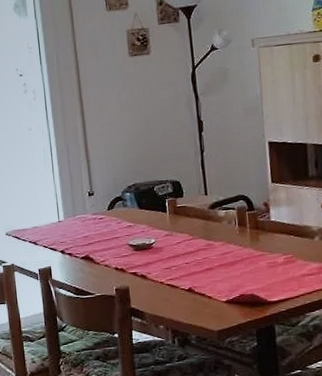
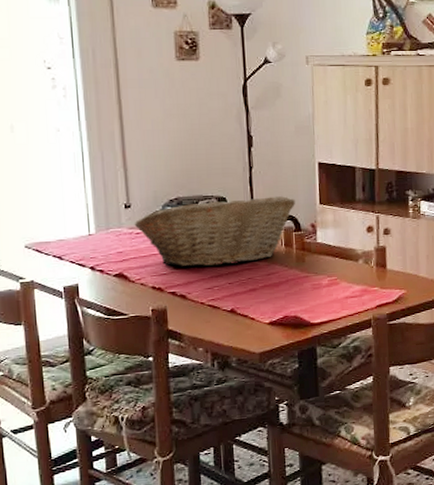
fruit basket: none [97,177,247,249] -> present [134,196,295,267]

